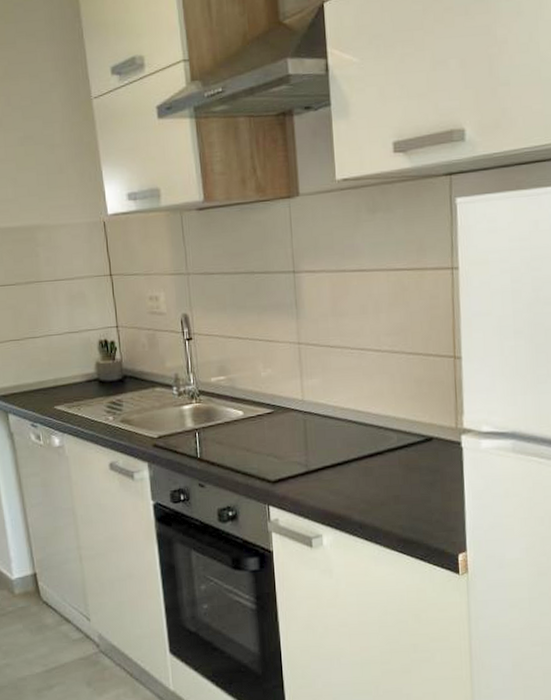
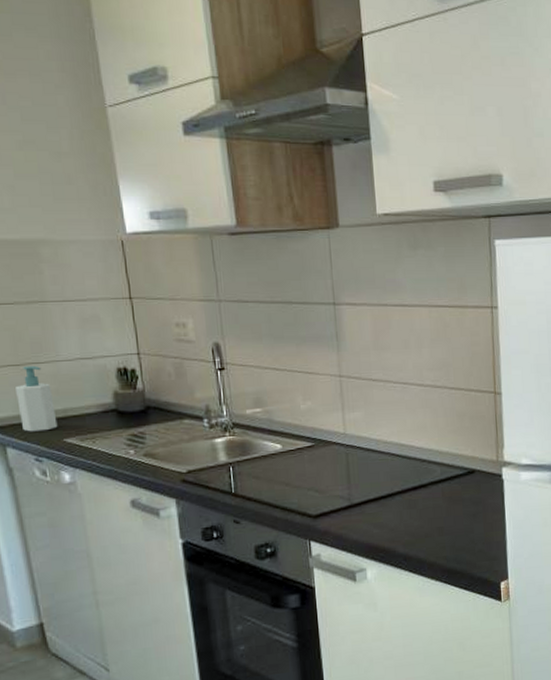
soap bottle: none [16,340,50,400] -> present [16,365,58,432]

